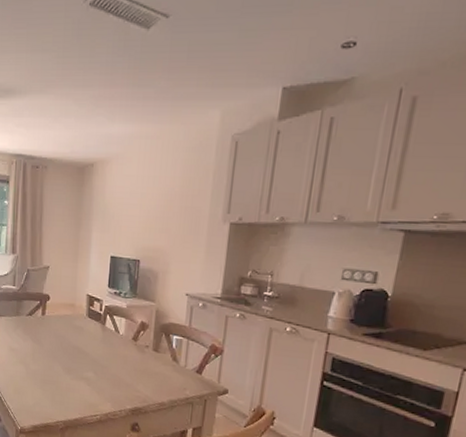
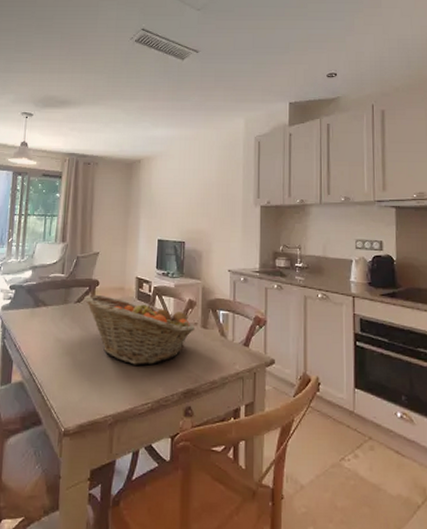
fruit basket: none [35,308,146,381] -> present [84,294,195,365]

